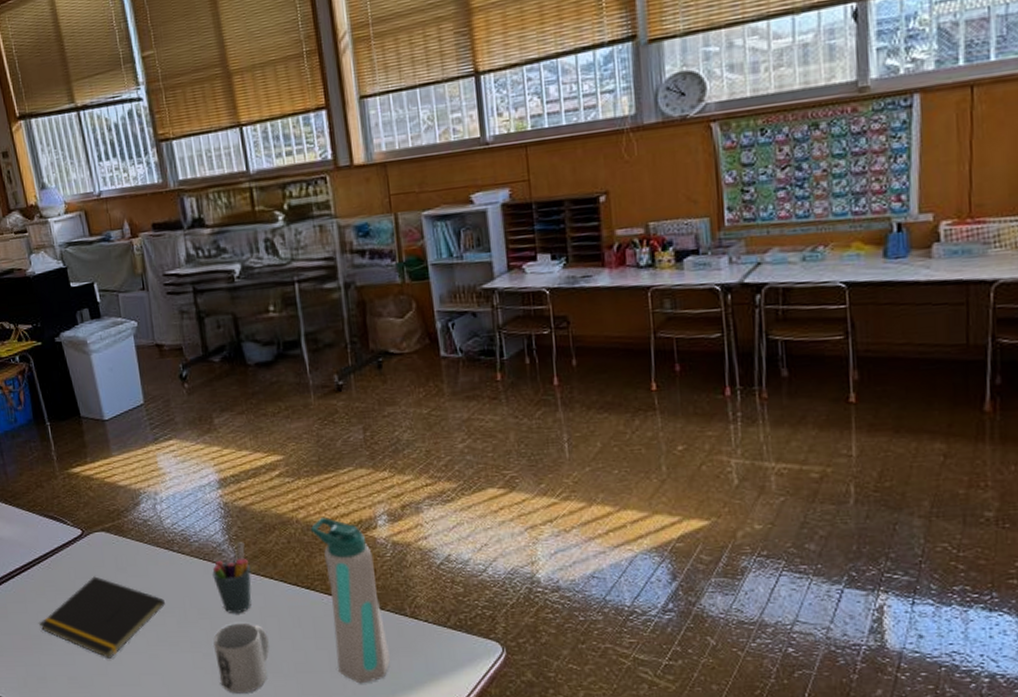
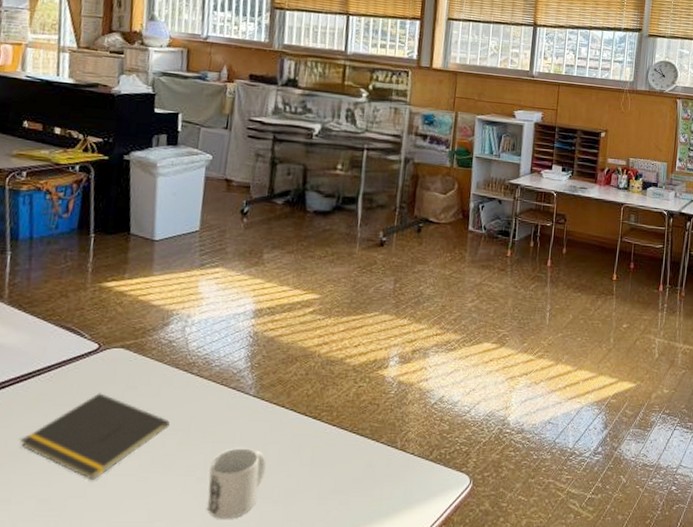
pen holder: present [212,542,252,613] -> none [225,370,265,438]
water bottle: present [310,516,391,684] -> none [326,353,379,511]

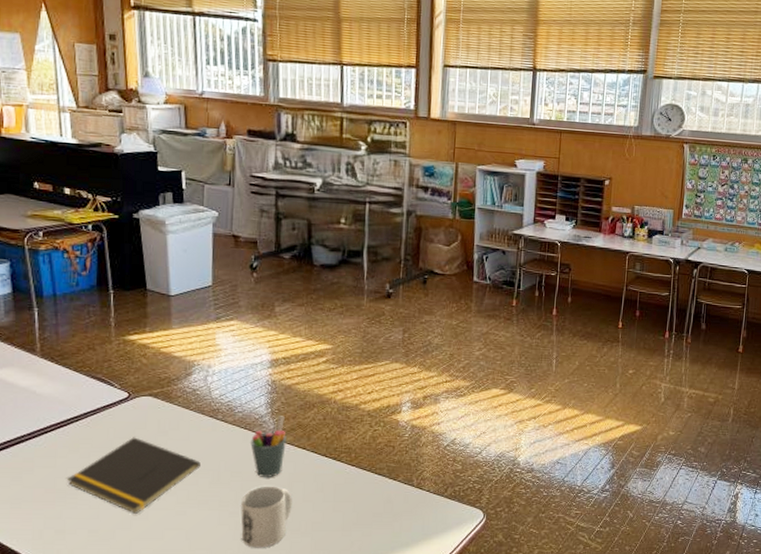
pen holder: none [225,370,265,438] -> present [250,416,286,477]

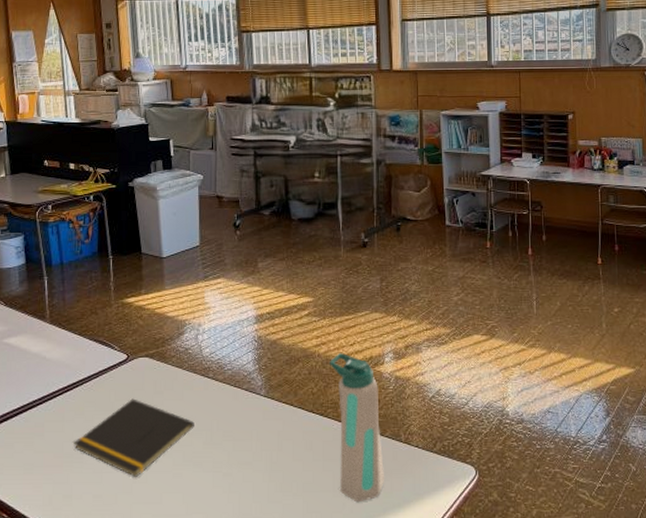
mug: present [241,487,292,548] -> none [234,446,283,511]
pen holder: present [250,416,286,477] -> none [240,372,274,436]
water bottle: none [344,399,395,541] -> present [329,352,385,503]

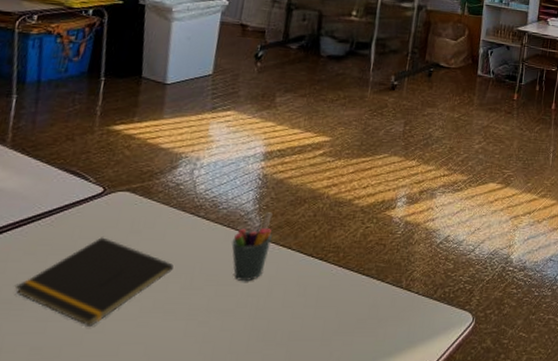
pen holder: none [240,372,274,436] -> present [231,212,273,281]
water bottle: present [329,352,385,503] -> none [329,194,386,352]

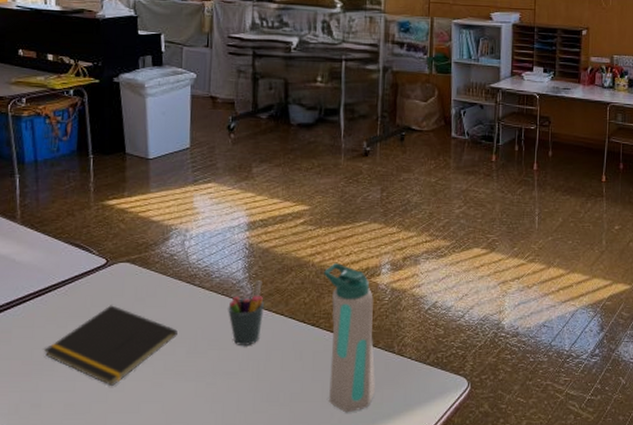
water bottle: none [329,194,386,352] -> present [323,262,376,413]

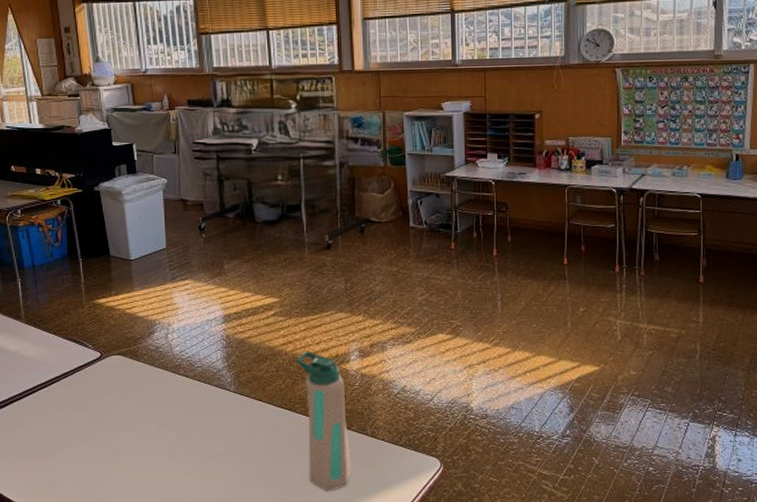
notepad: present [44,305,178,386] -> none [54,394,168,466]
pen holder: present [228,280,264,345] -> none [211,369,243,429]

